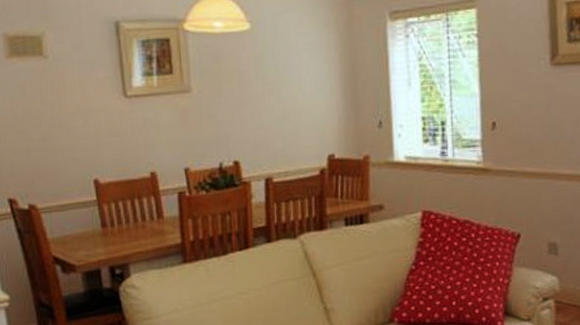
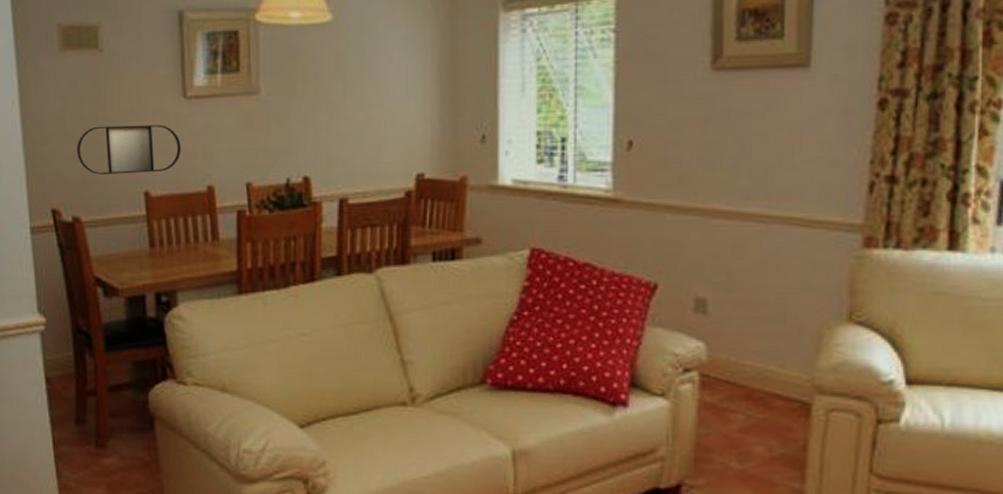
home mirror: none [28,121,125,166] -> present [77,125,181,174]

